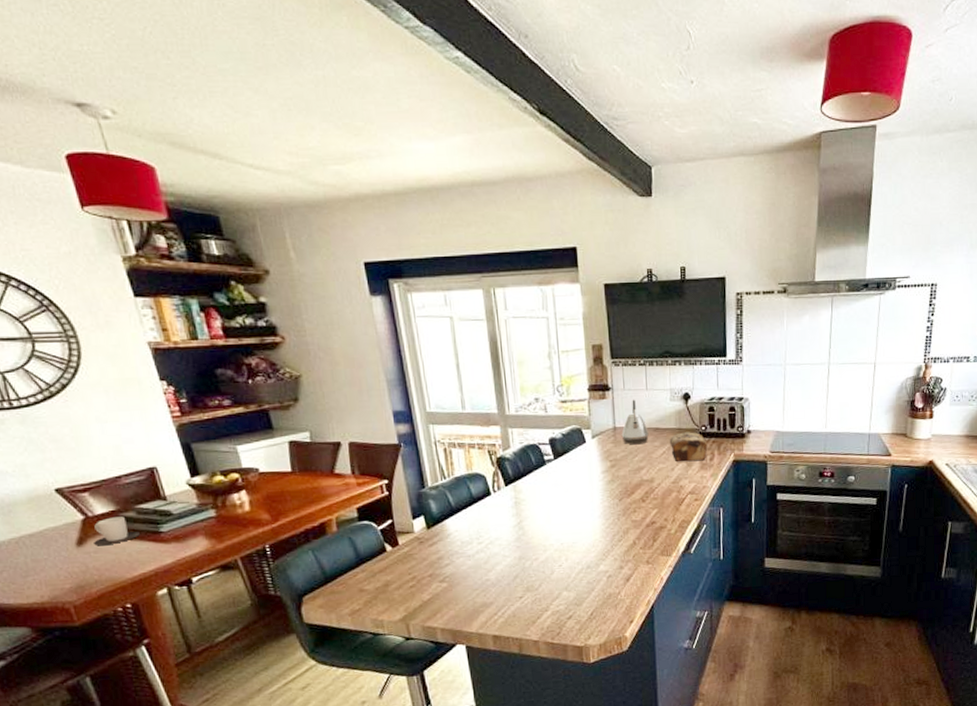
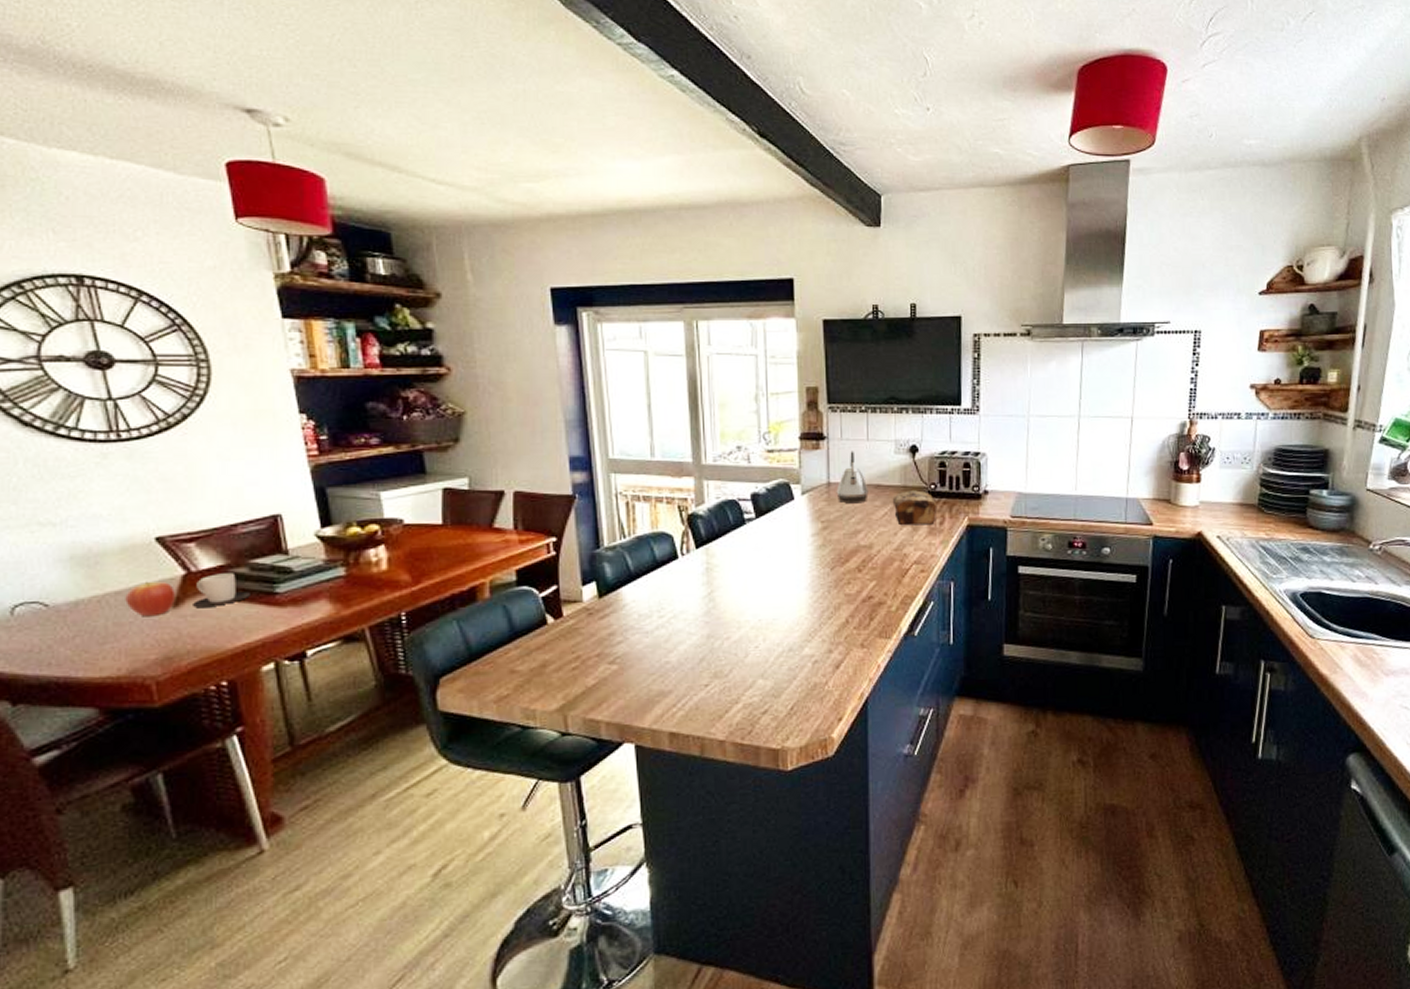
fruit: none [37,525,79,555] -> present [125,581,175,617]

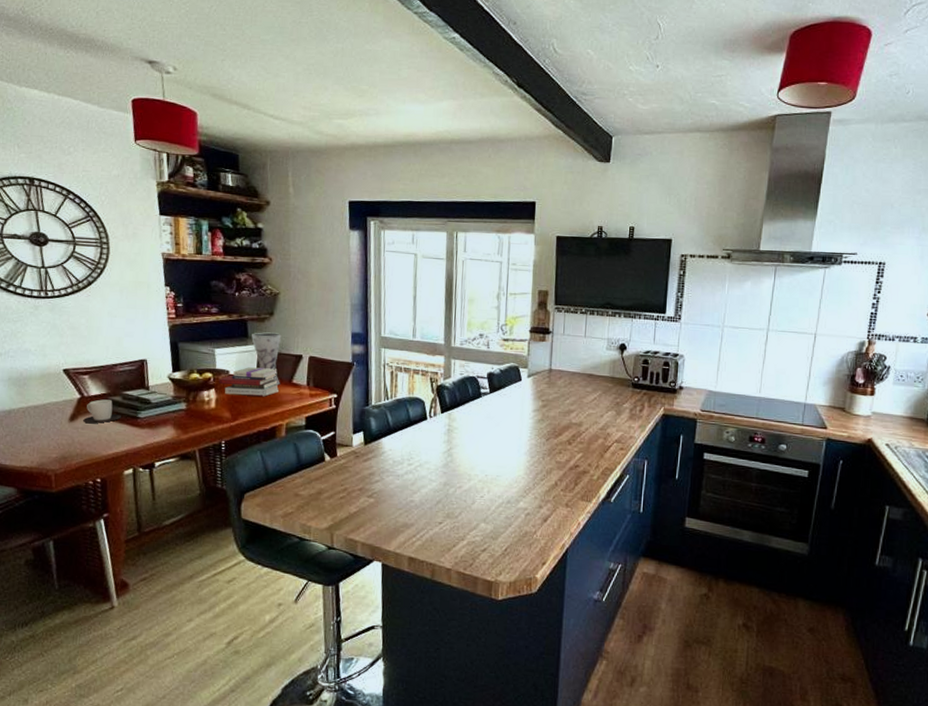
fruit: present [125,581,175,617] -> none [40,400,73,427]
books: none [389,511,477,551] -> present [218,367,280,397]
vase: none [431,464,477,532] -> present [251,332,281,385]
kettle: present [836,451,869,504] -> none [556,345,583,388]
bread loaf: present [892,490,937,525] -> none [601,381,639,411]

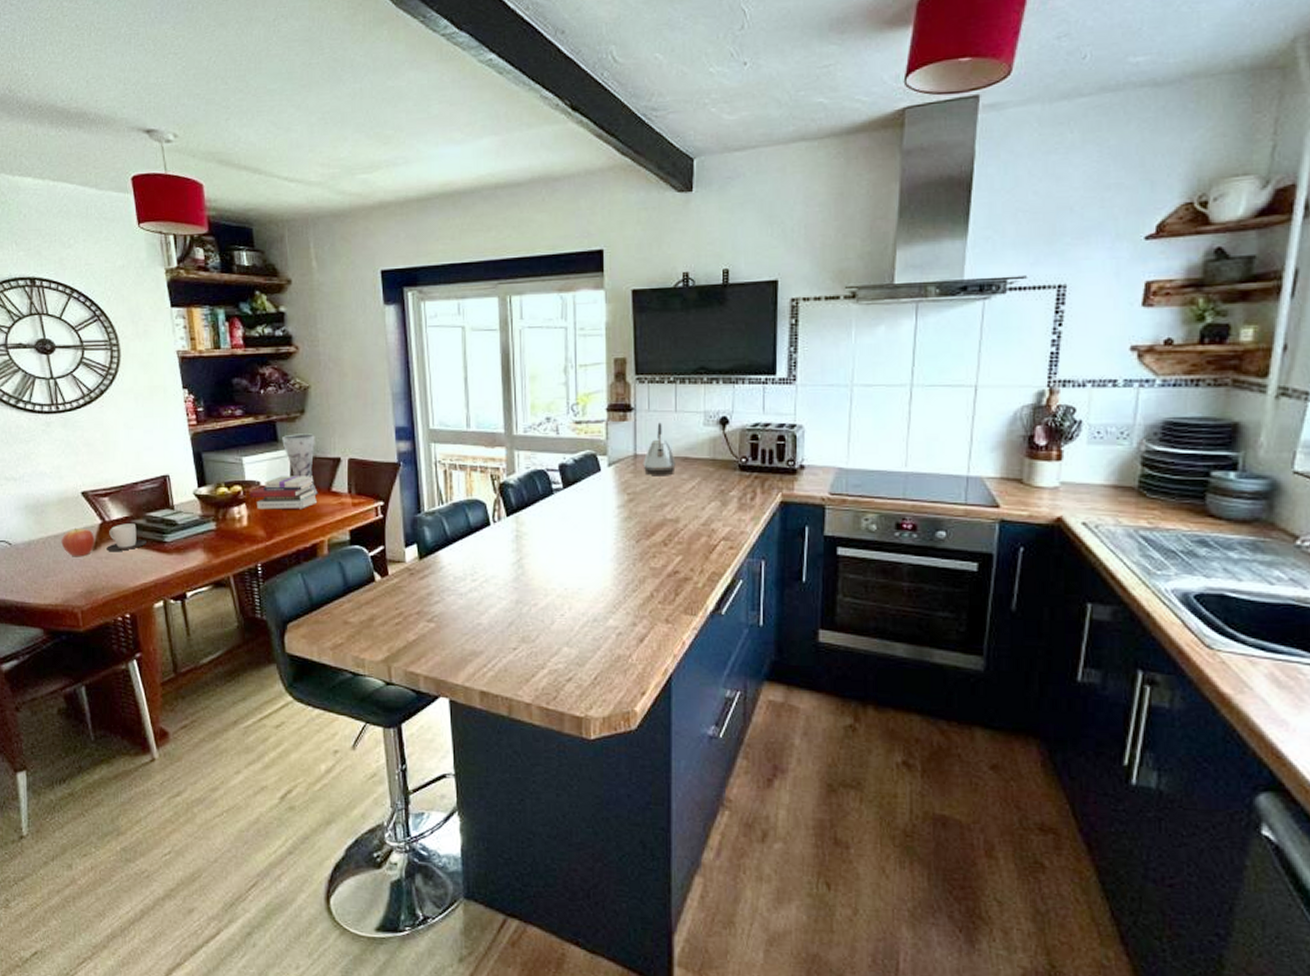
fruit: none [40,400,73,427] -> present [61,527,94,557]
kettle: none [556,345,583,388] -> present [643,422,676,476]

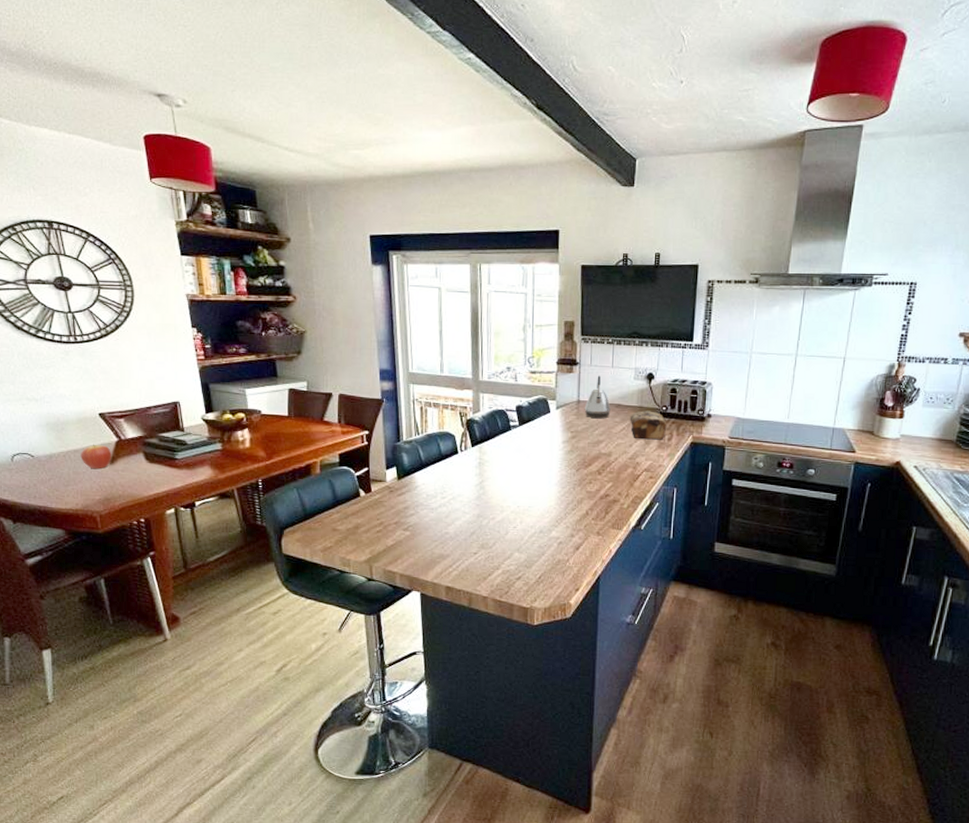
cup: present [107,523,147,551] -> none [123,442,159,465]
books: present [249,476,318,510] -> none [251,406,312,435]
vase: present [282,433,318,494] -> none [281,371,312,423]
bread loaf: none [700,464,748,500] -> present [630,411,667,440]

